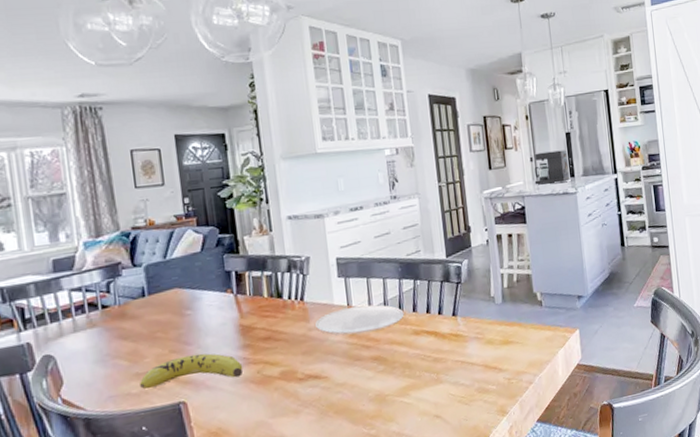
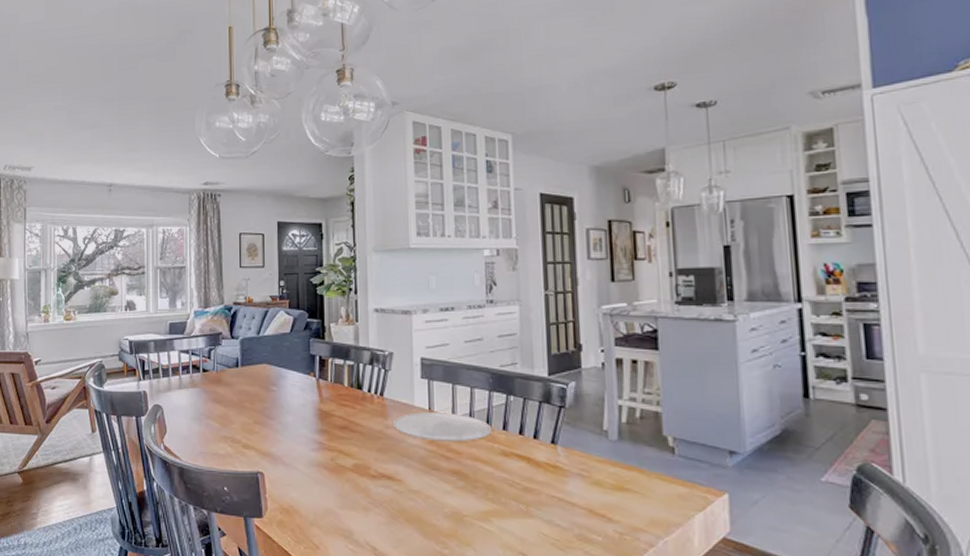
fruit: present [139,353,243,389] -> none [225,429,318,460]

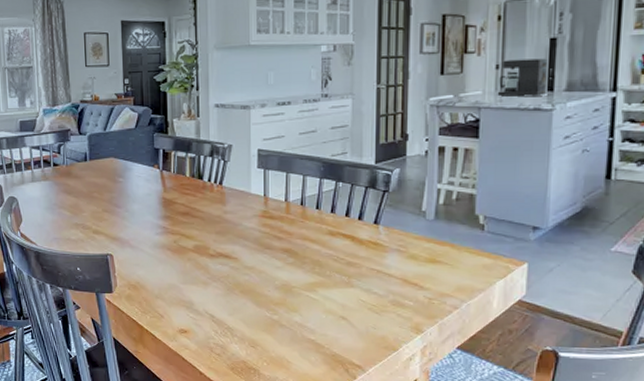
plate: present [393,412,492,443] -> none [231,199,321,225]

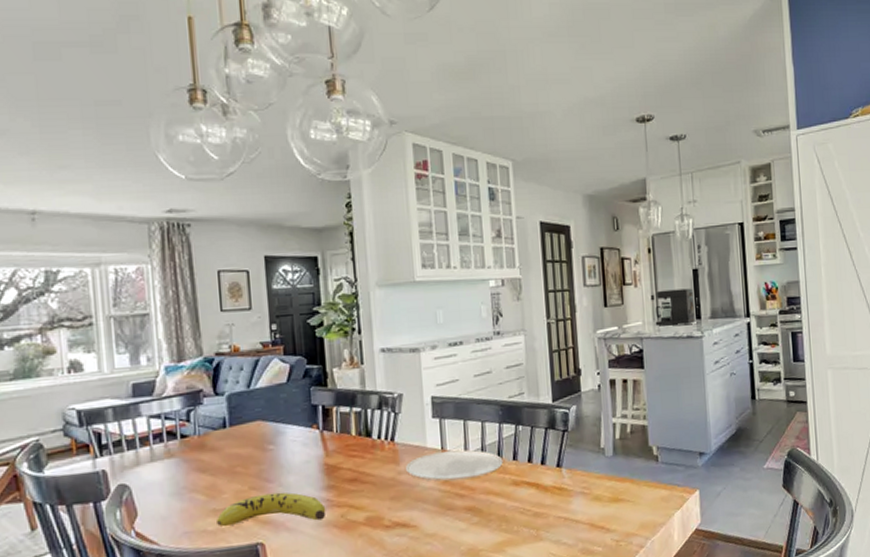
fruit: none [77,216,162,243] -> present [215,492,326,527]
plate: none [231,199,321,225] -> present [406,449,503,482]

